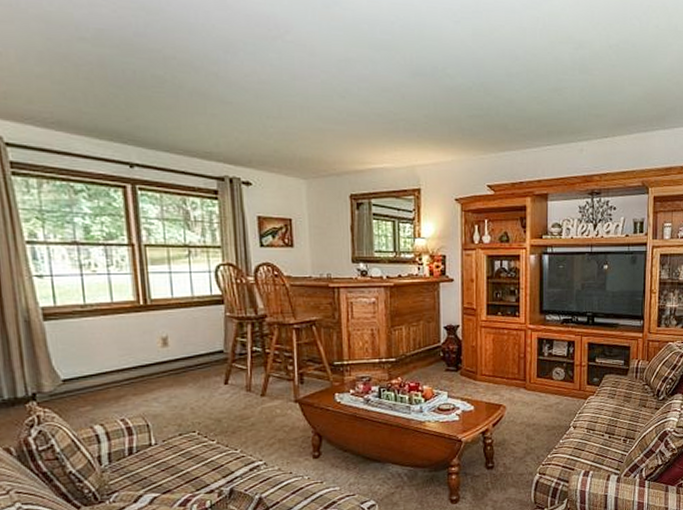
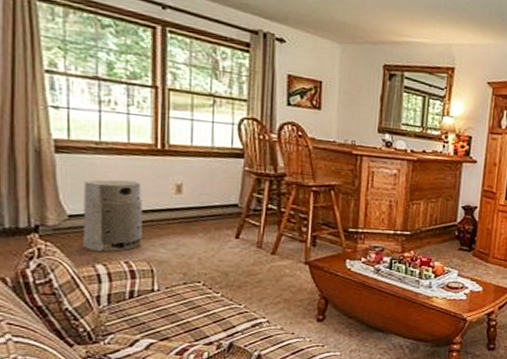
air purifier: none [74,339,135,413] -> present [83,179,143,252]

